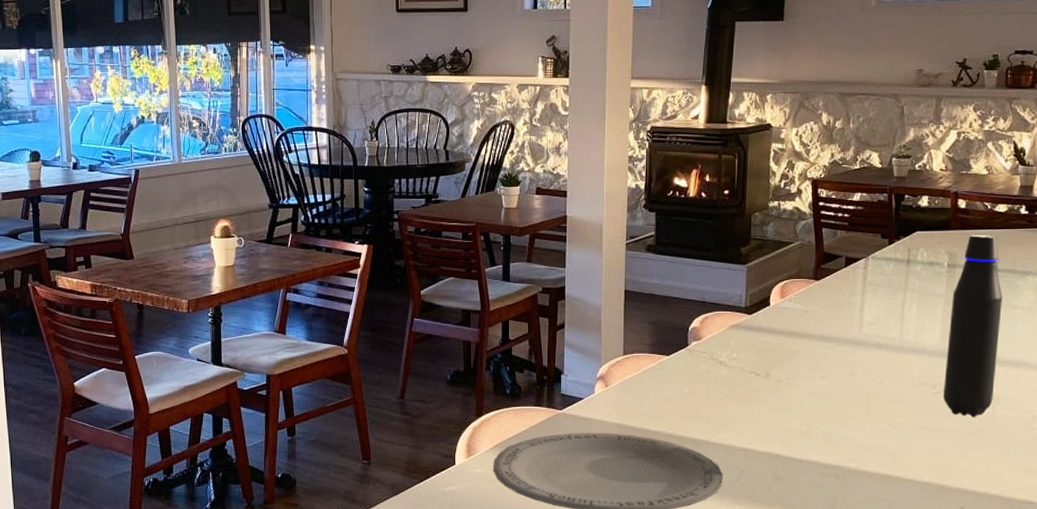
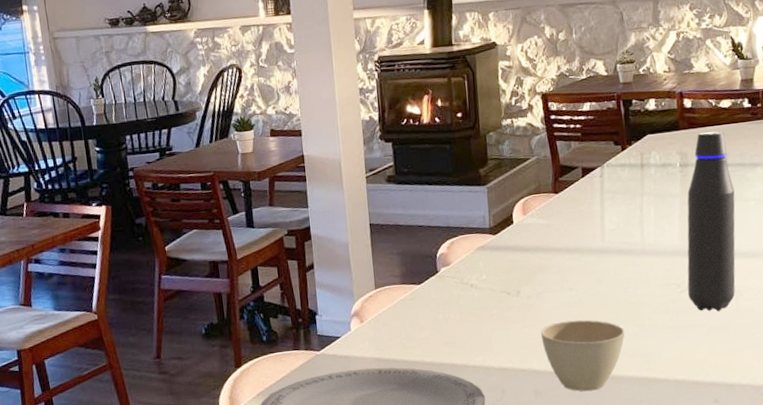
cup: none [787,409,874,483] -> present [541,320,625,392]

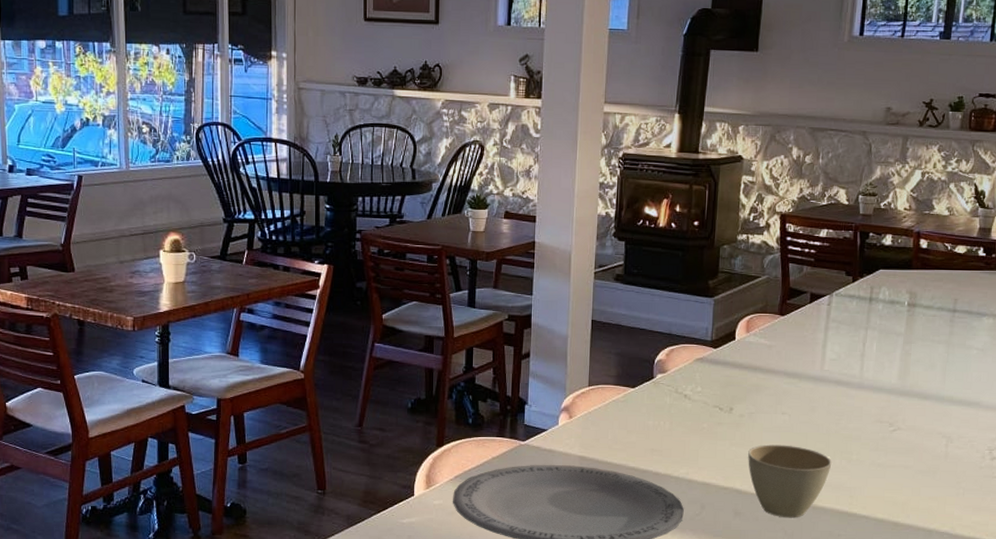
water bottle: present [687,131,736,312] -> none [898,275,959,456]

